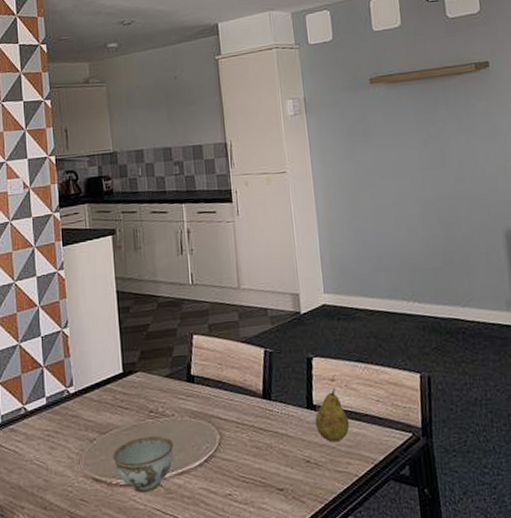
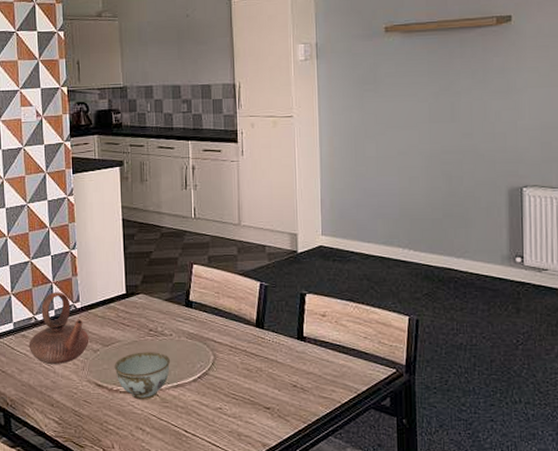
teapot: none [18,376,85,461] -> present [28,292,89,365]
fruit: present [315,387,350,442] -> none [304,322,337,371]

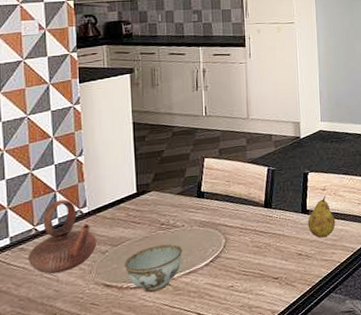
fruit: none [304,322,337,371] -> present [307,195,336,238]

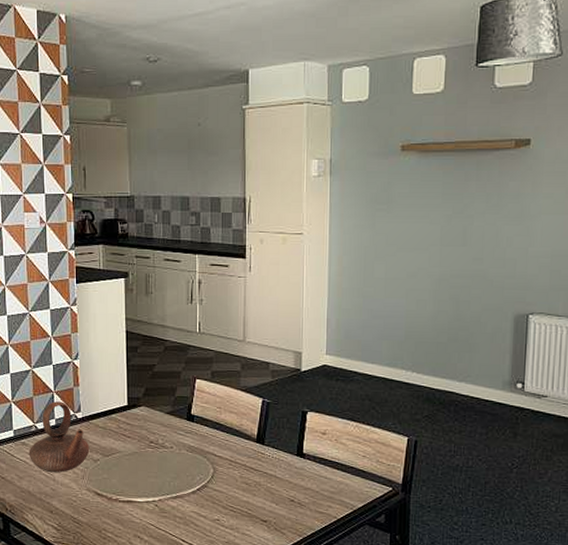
bowl: present [124,244,183,293] -> none [114,463,171,510]
fruit: present [307,195,336,238] -> none [303,440,335,487]

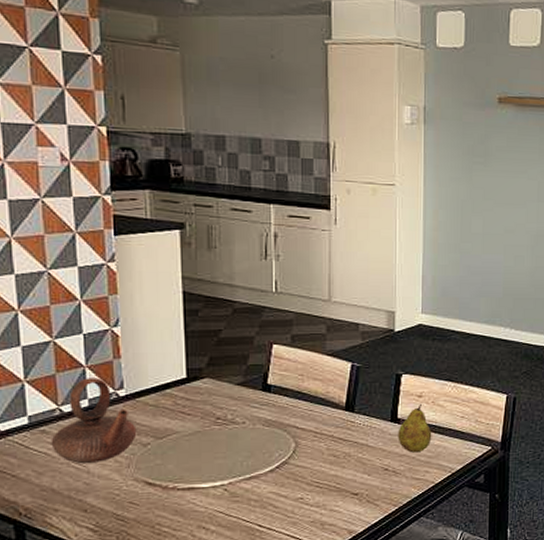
fruit: none [303,440,335,487] -> present [398,403,432,453]

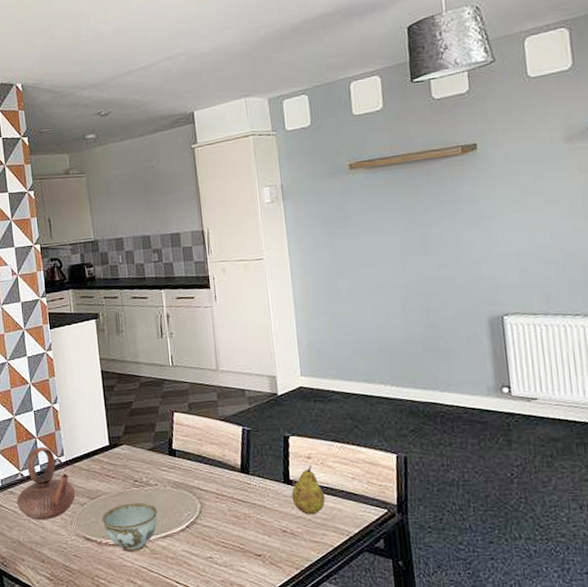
bowl: none [170,442,243,497] -> present [102,503,158,552]

